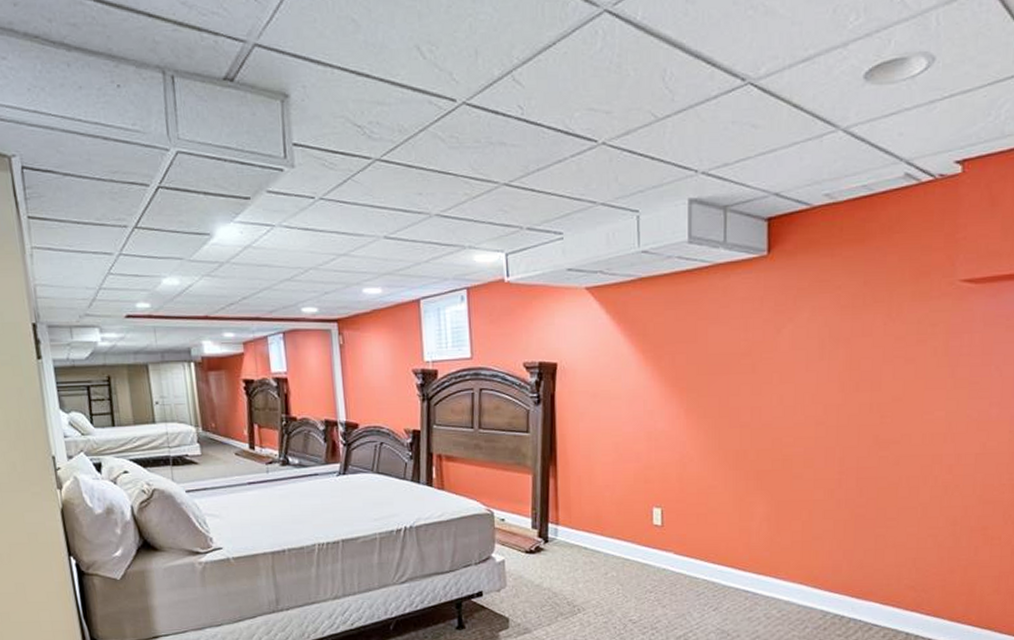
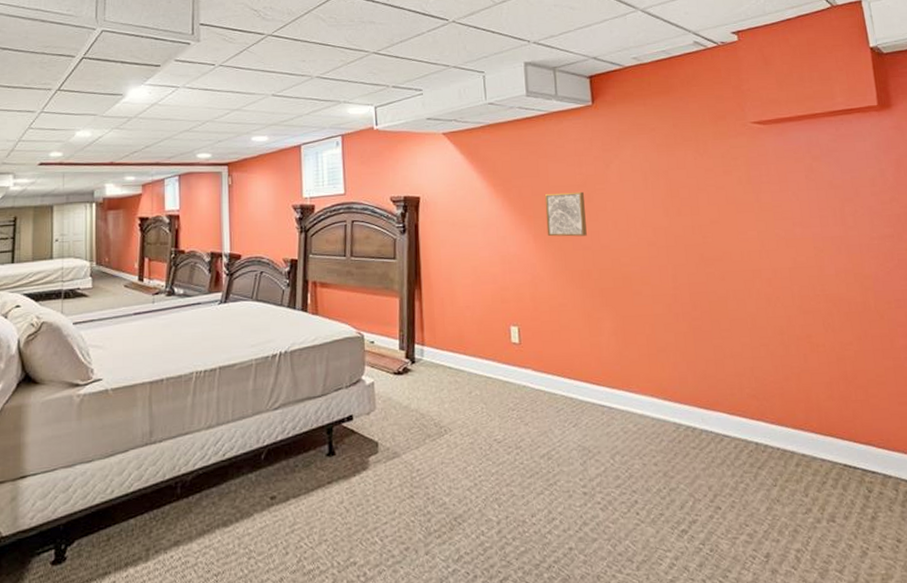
wall art: none [701,360,747,413] -> present [544,191,587,237]

